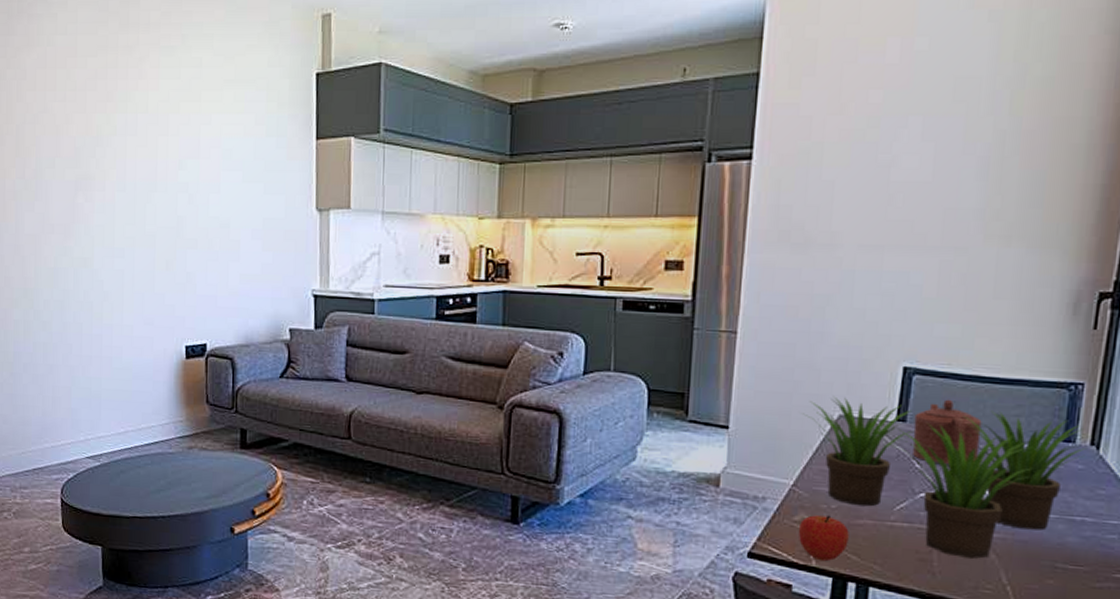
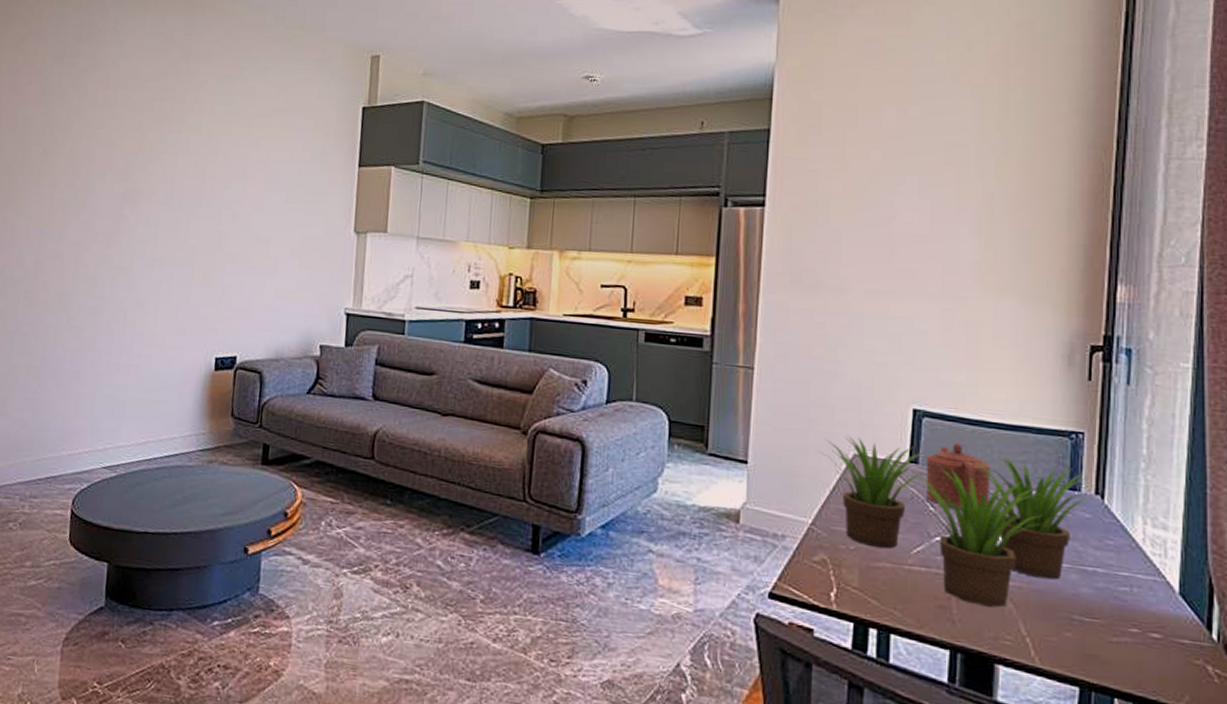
fruit: present [798,515,849,562] -> none [818,556,868,606]

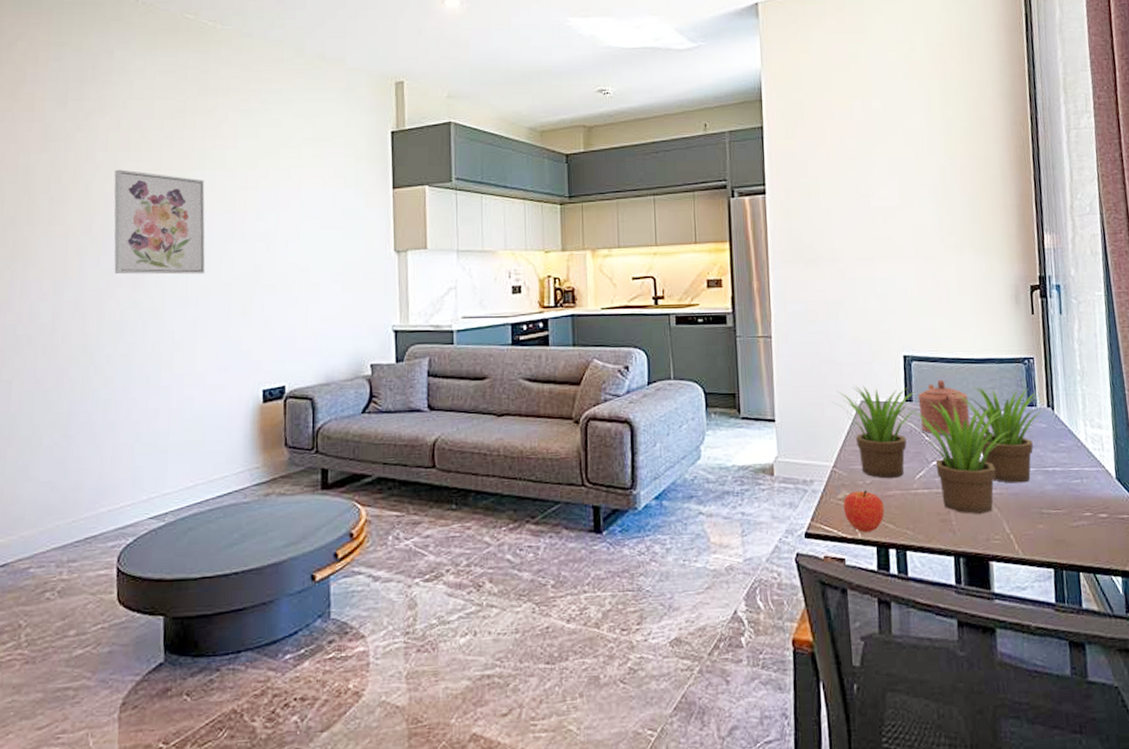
wall art: none [91,127,180,237] -> present [114,169,206,275]
fruit: none [818,556,868,606] -> present [843,490,885,533]

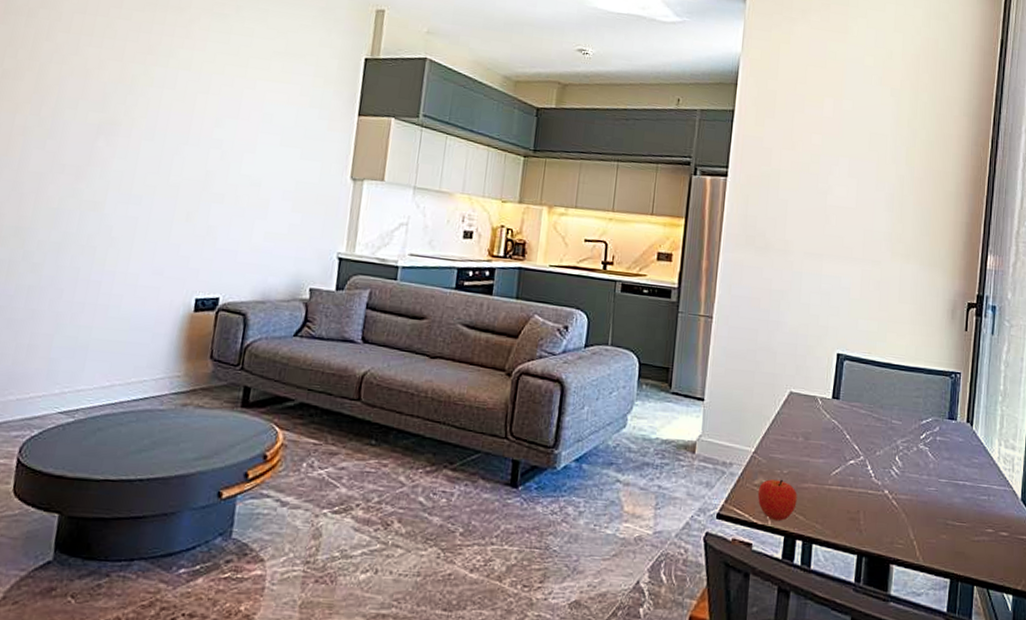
wall art: present [114,169,206,275] -> none [58,53,166,173]
plant: present [833,385,1045,514] -> none [763,375,964,518]
teapot: present [918,379,970,434] -> none [844,381,893,436]

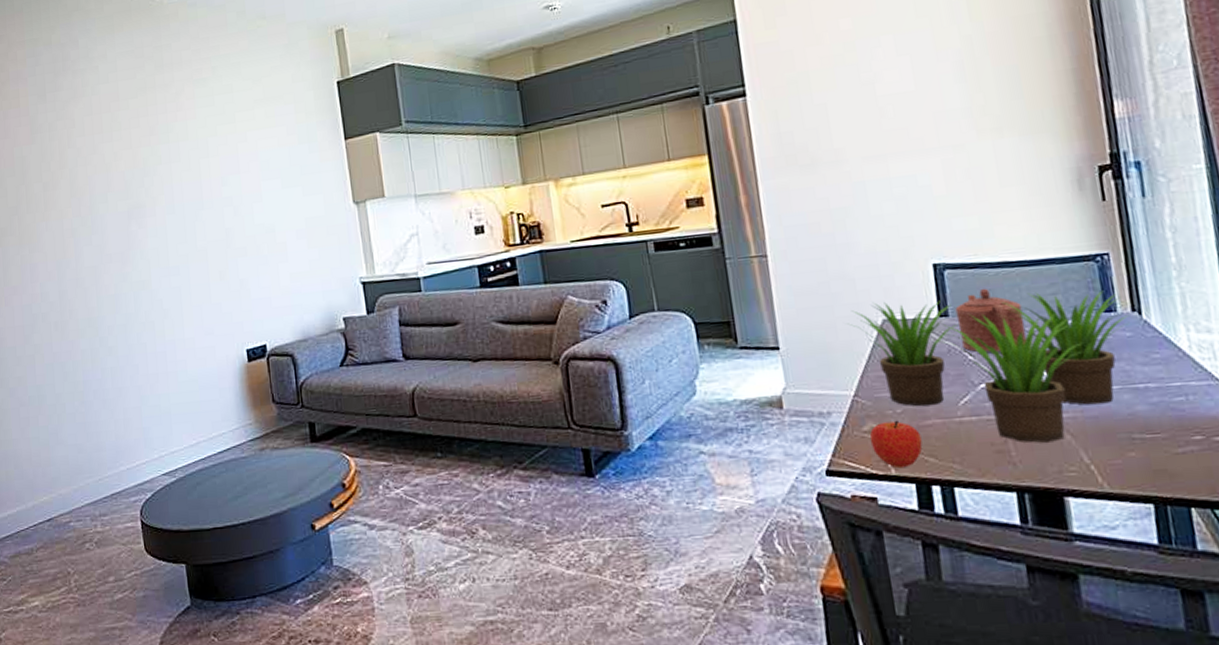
plant: none [763,375,964,518] -> present [848,290,1130,443]
teapot: none [844,381,893,436] -> present [955,288,1026,352]

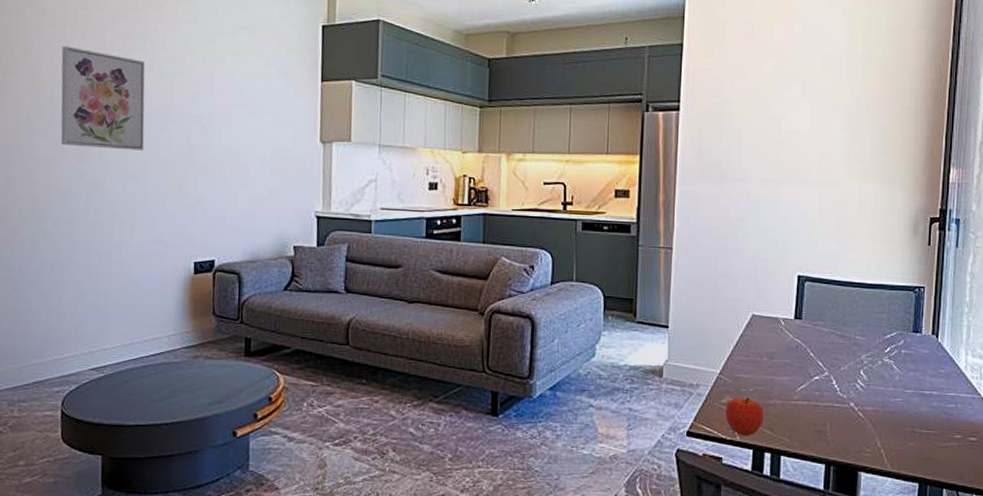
wall art: none [93,151,182,251] -> present [60,46,145,151]
plant: present [848,290,1130,443] -> none [725,299,929,428]
teapot: present [955,288,1026,352] -> none [807,300,856,352]

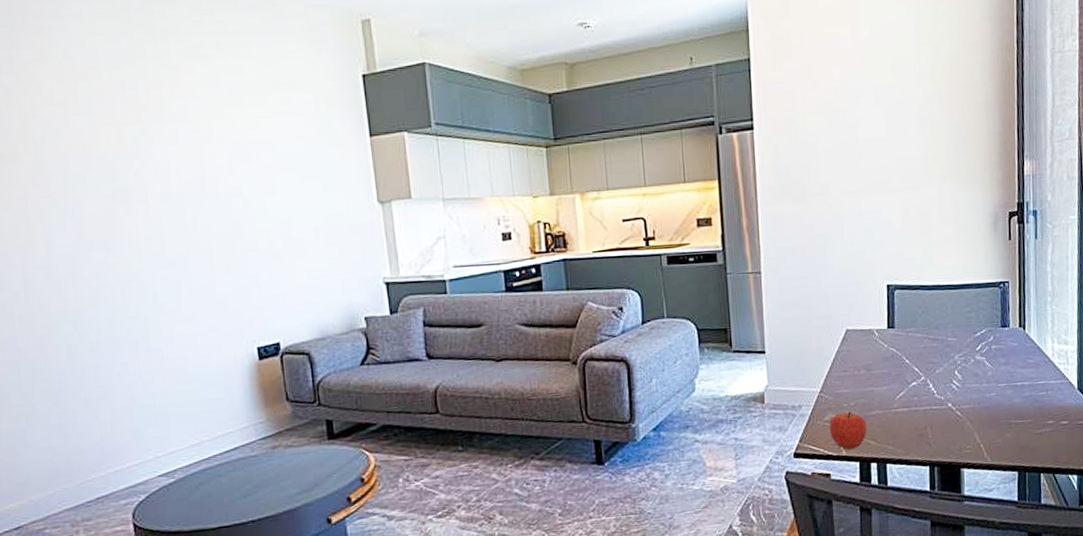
wall art: present [60,46,145,151] -> none [66,125,181,238]

